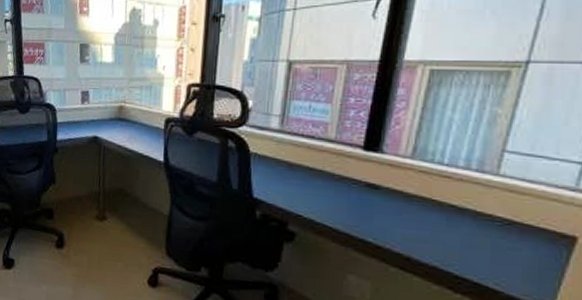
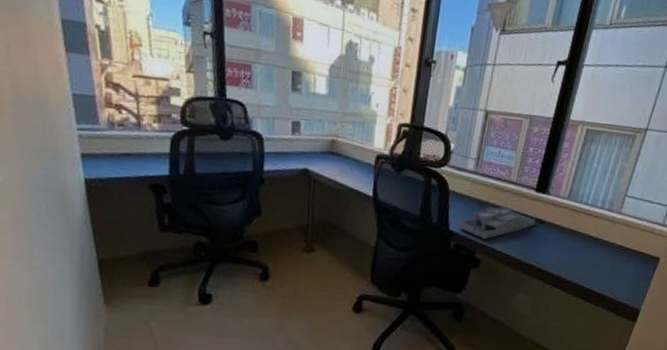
desk organizer: none [264,169,367,208] -> present [458,206,536,239]

